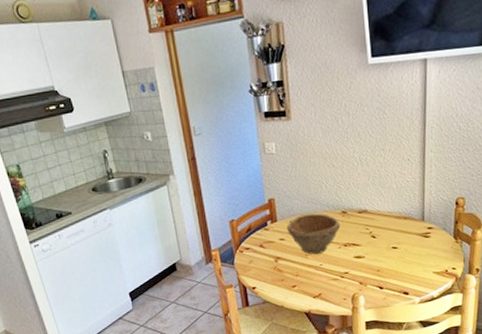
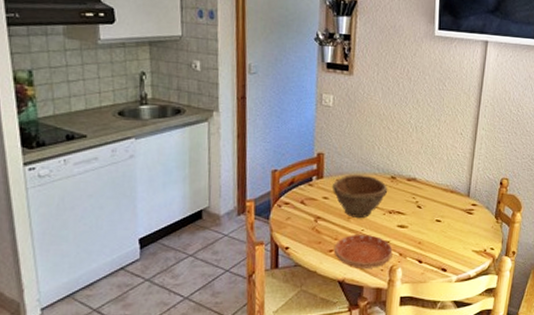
saucer: none [297,268,353,300] -> present [335,234,393,268]

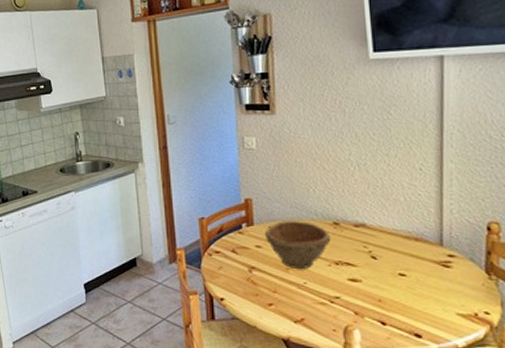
saucer: present [335,234,393,268] -> none [275,287,346,327]

